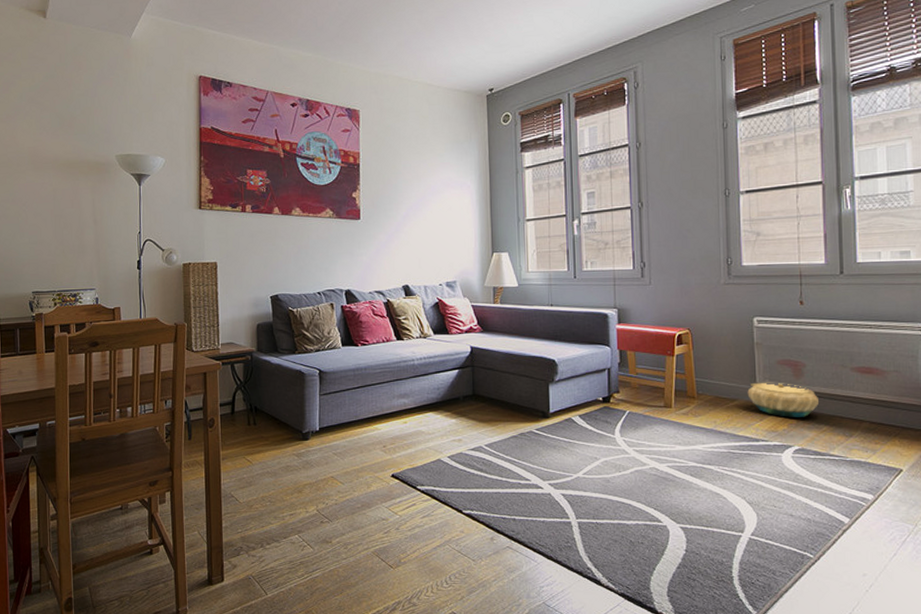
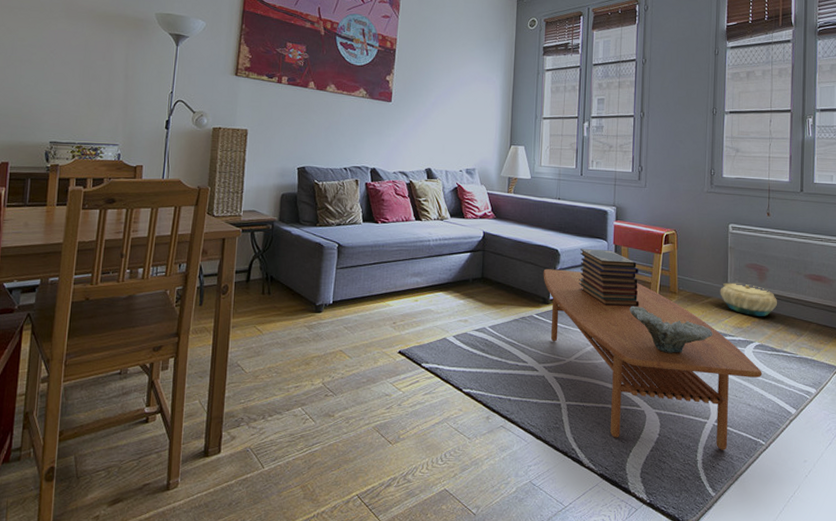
coffee table: none [540,380,805,565] -> present [543,269,762,450]
book stack: none [580,356,653,417] -> present [579,249,640,307]
decorative bowl: none [641,414,742,463] -> present [629,305,713,353]

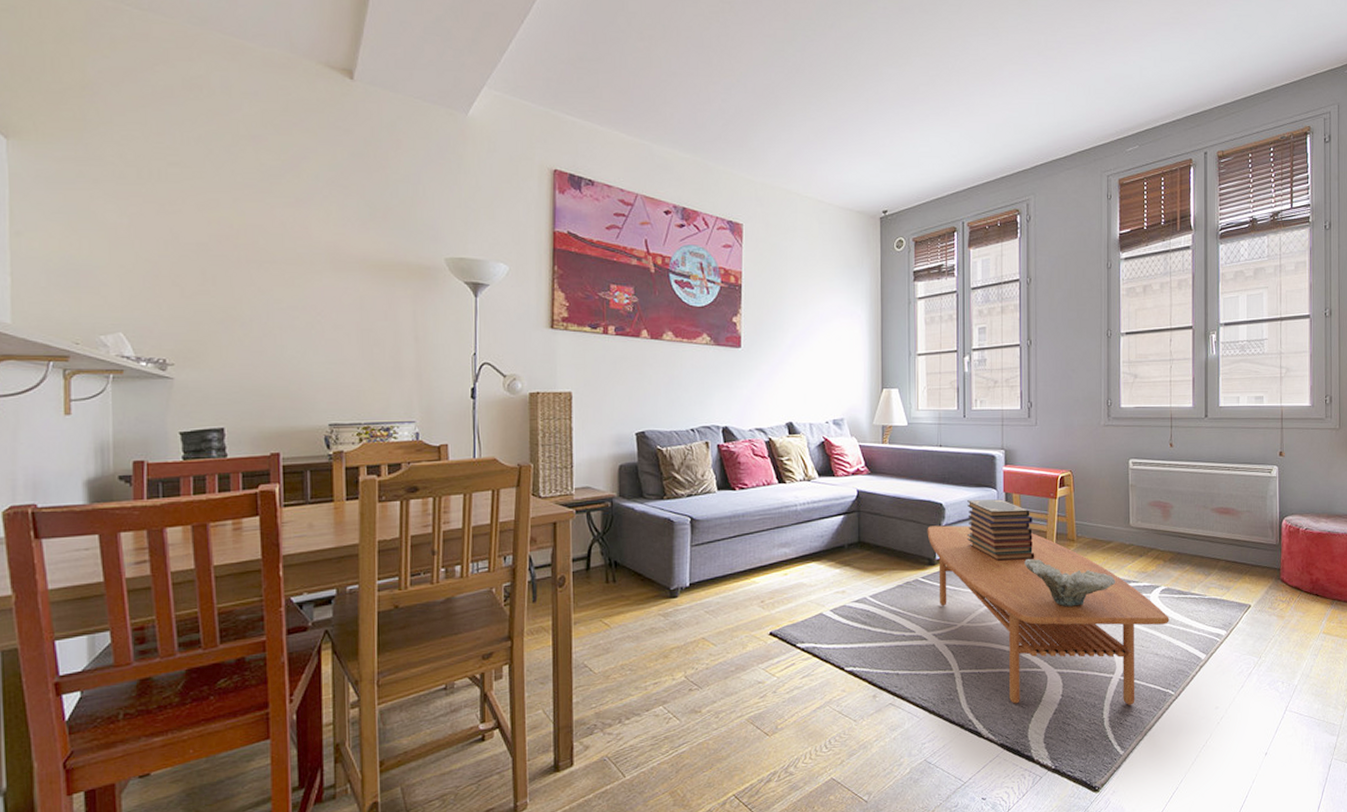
basket: present [720,282,778,316] -> none [1122,523,1184,558]

